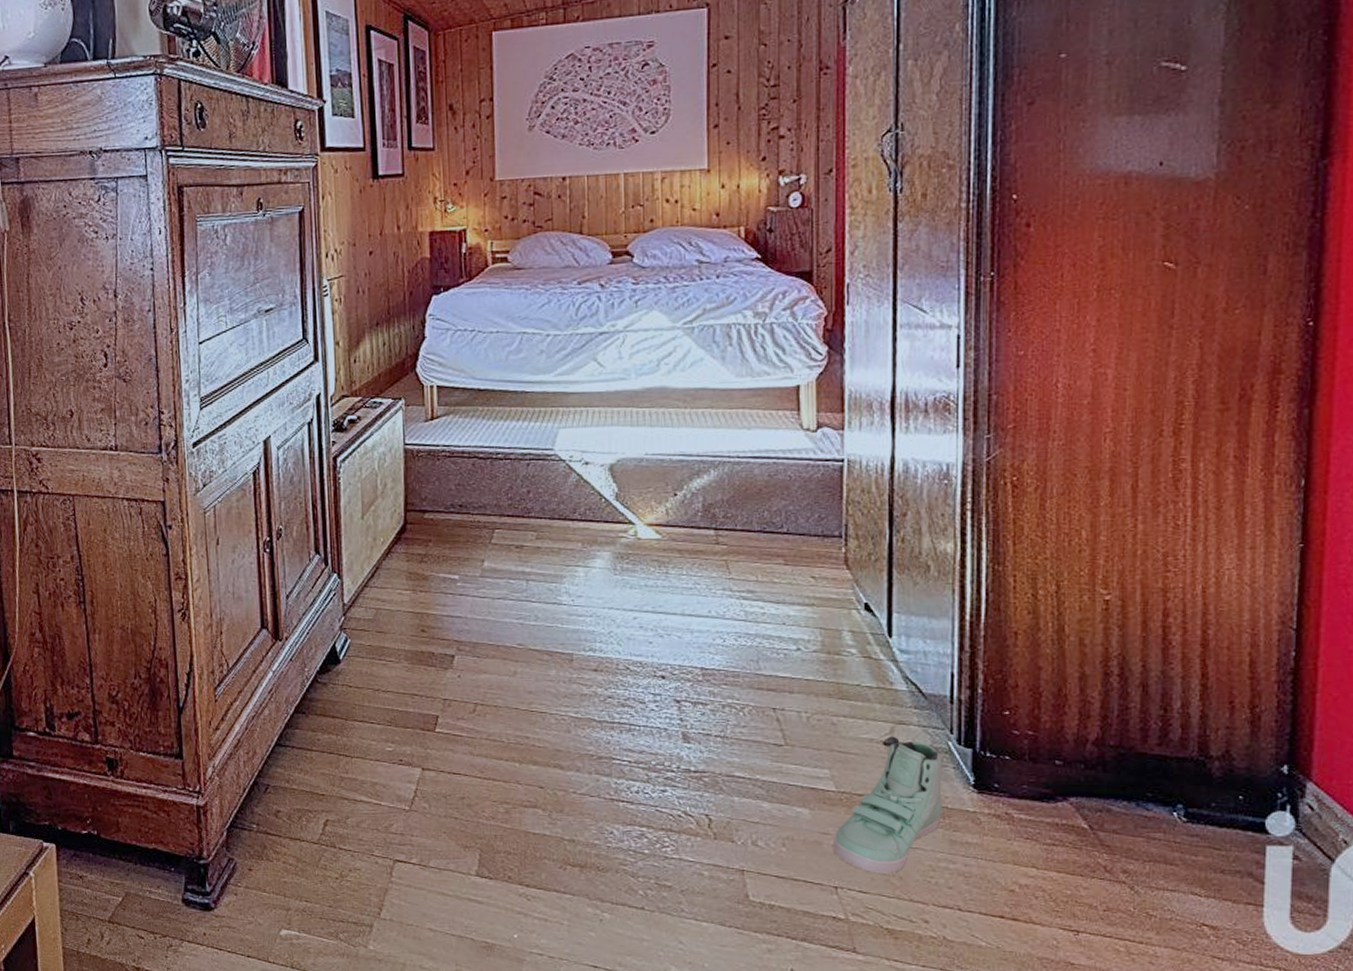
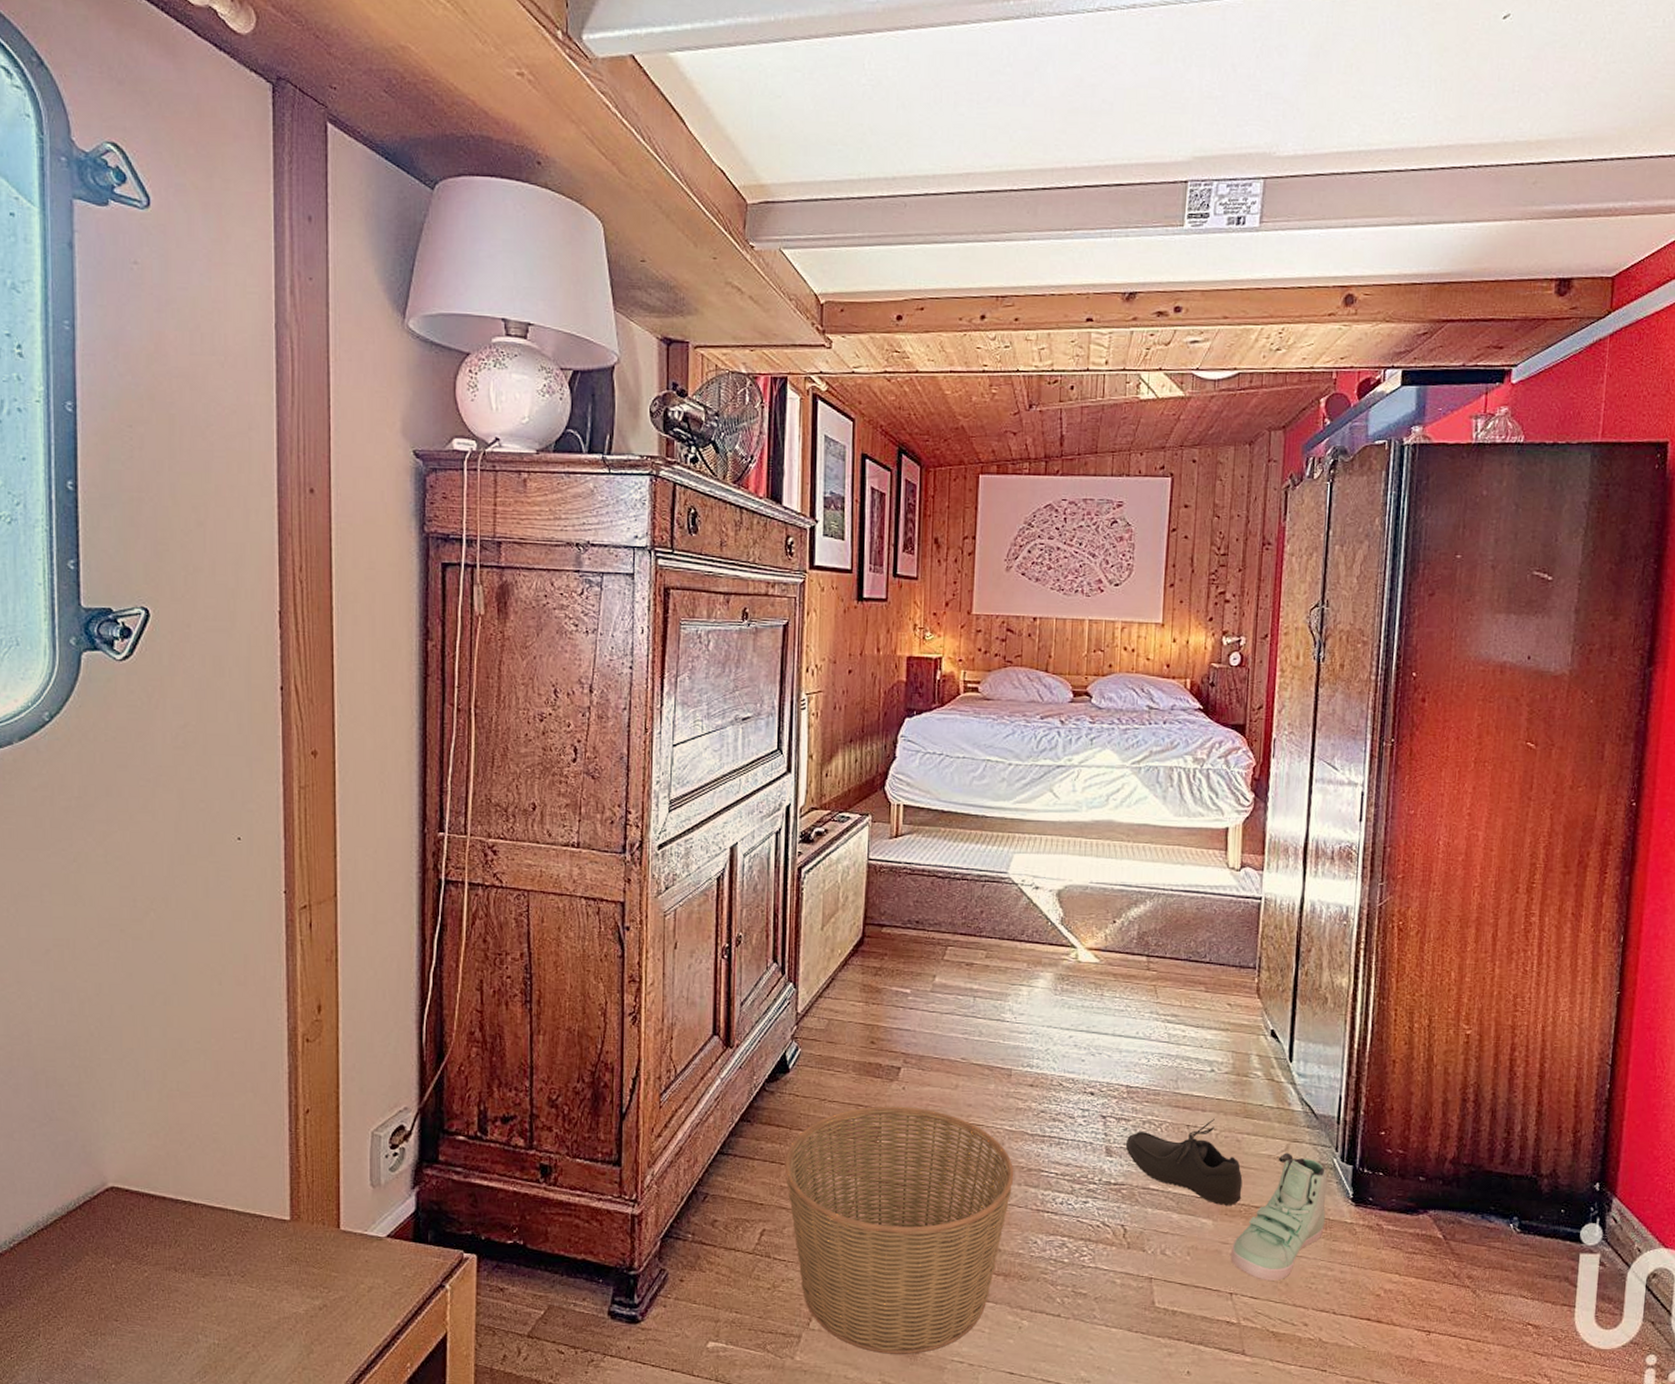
basket: none [342,695,584,946] -> present [784,1106,1014,1354]
arctic: none [704,700,841,794] -> present [1125,1118,1243,1206]

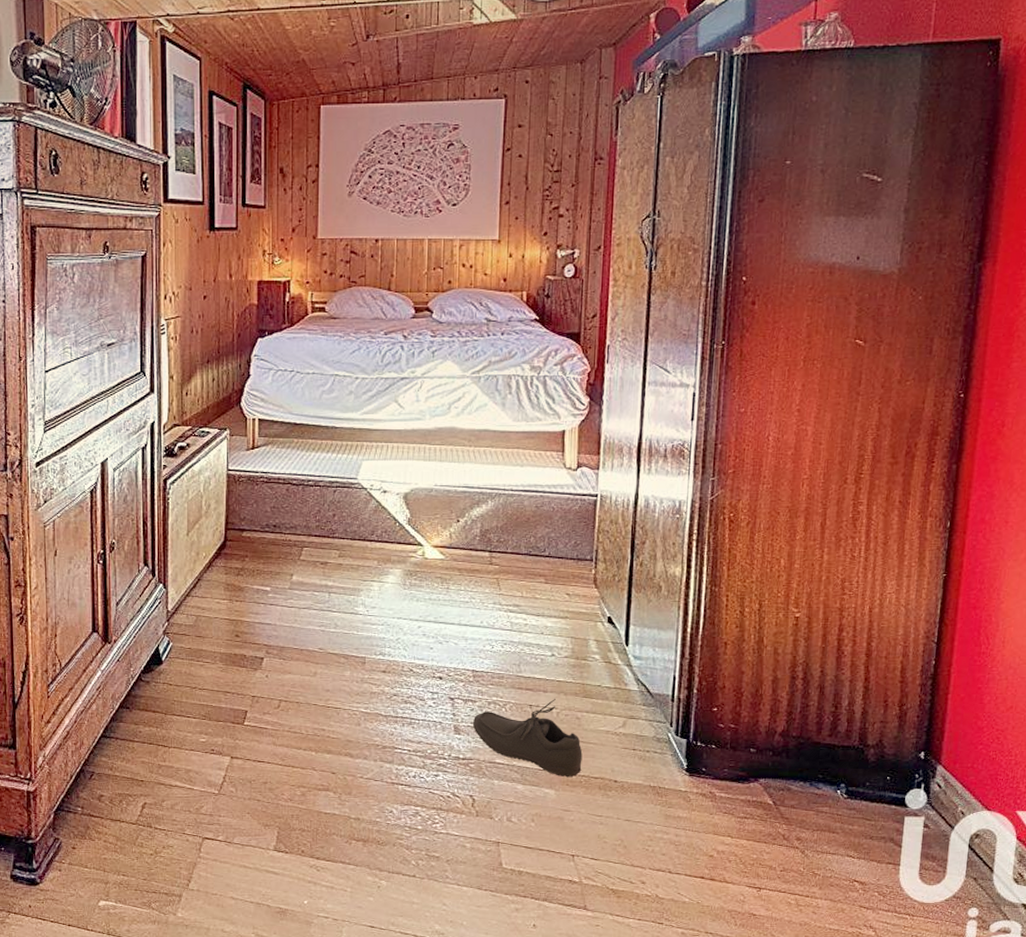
basket: present [784,1106,1014,1354] -> none [161,692,370,911]
sneaker: present [1230,1153,1328,1281] -> none [572,728,663,844]

